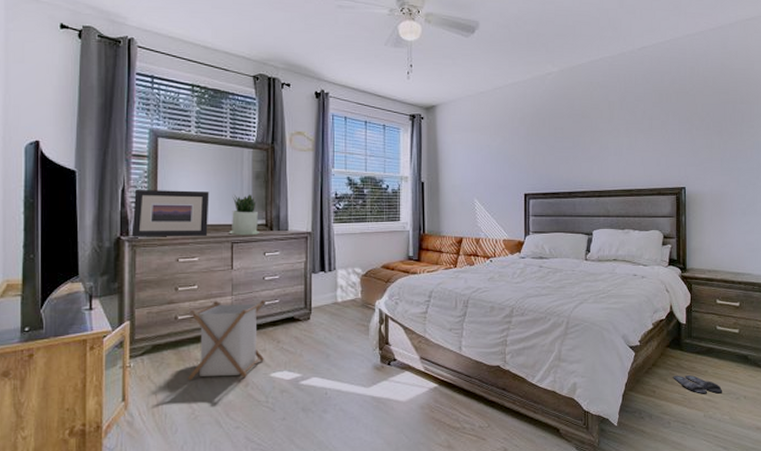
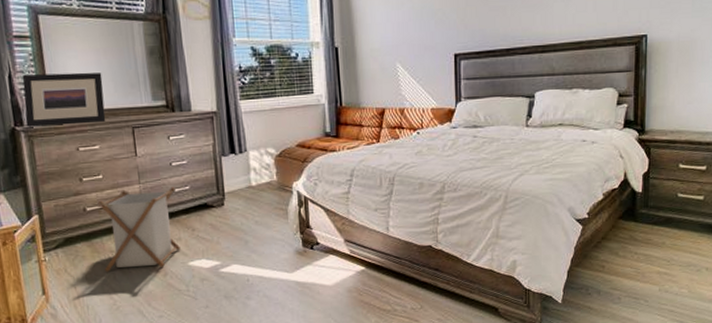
planter: present [229,194,260,236] -> none [126,73,162,120]
slippers: present [673,375,722,394] -> none [625,248,681,268]

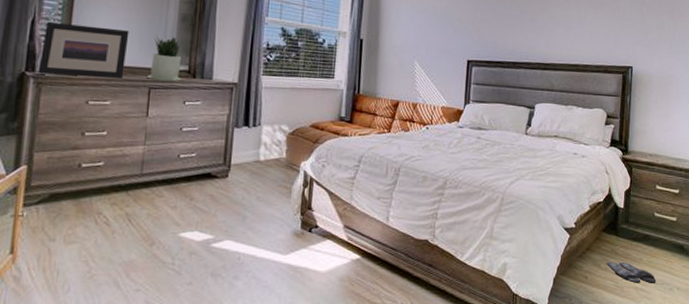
laundry basket: present [97,186,180,272] -> none [87,149,181,236]
planter: none [126,73,162,120] -> present [147,36,182,83]
slippers: none [625,248,681,268] -> present [606,262,655,283]

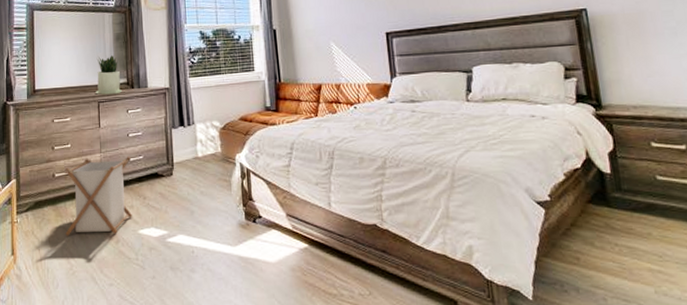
picture frame: present [38,21,130,80] -> none [15,55,78,102]
laundry basket: none [87,149,181,236] -> present [64,156,132,236]
slippers: present [606,262,655,283] -> none [601,239,677,264]

